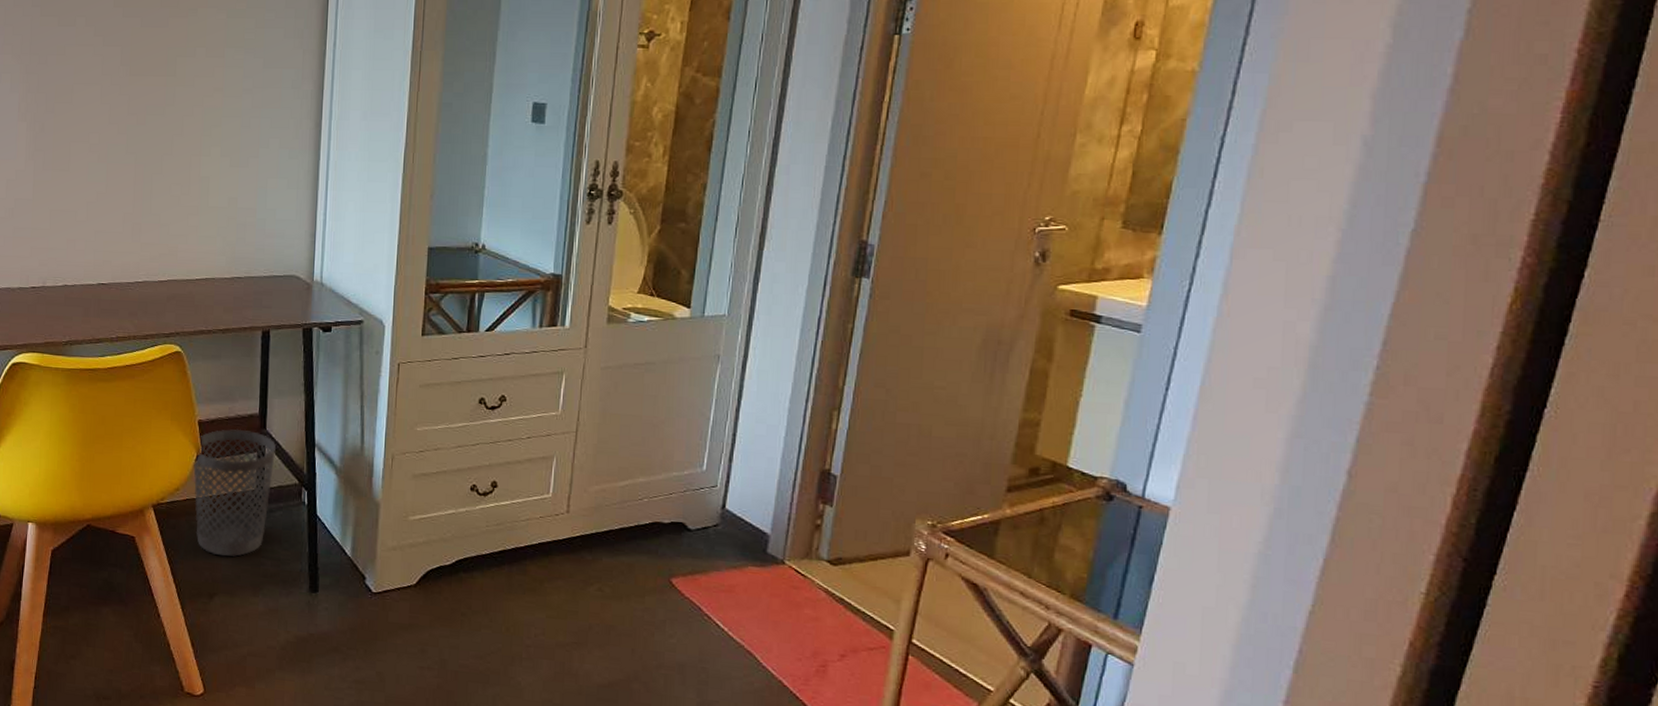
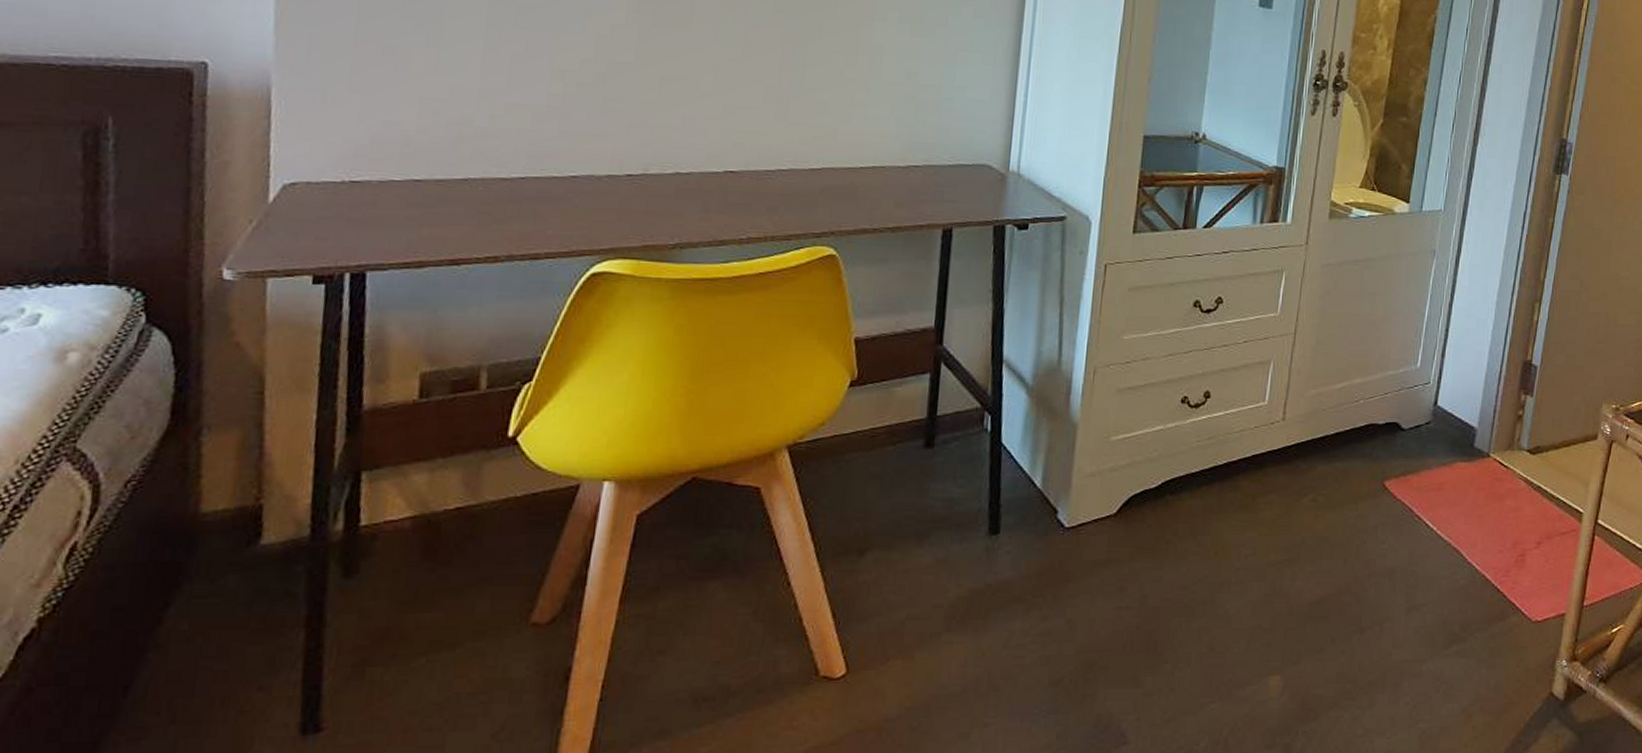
wastebasket: present [193,429,276,557] -> none [845,346,954,502]

